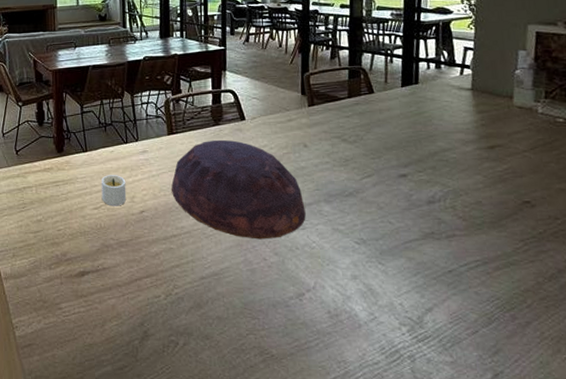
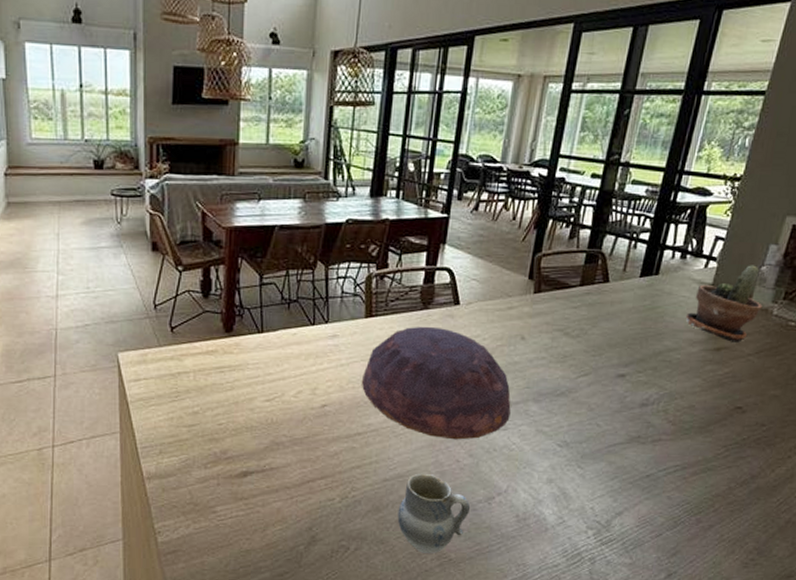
candle: present [101,175,127,206] -> none [276,362,308,399]
cup: none [217,271,284,349] -> present [397,473,471,553]
potted plant: none [452,69,526,141] -> present [685,265,763,344]

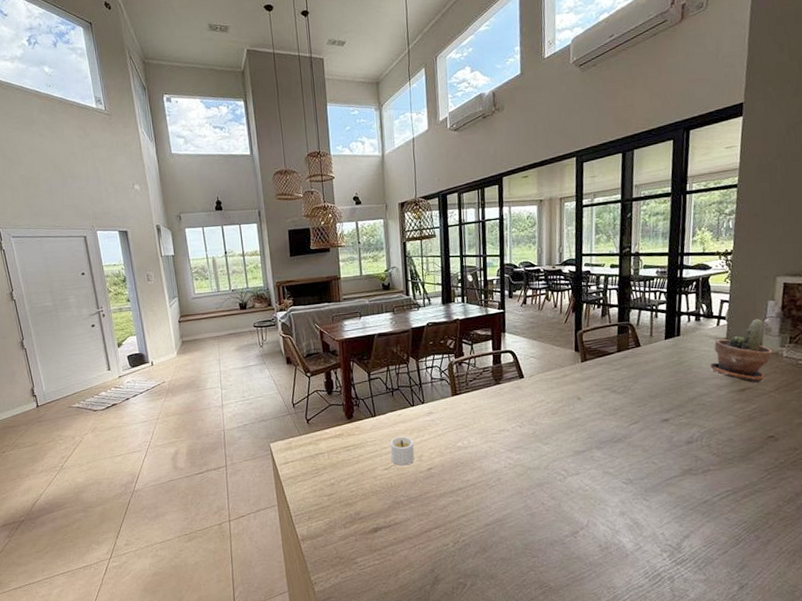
candle: none [276,362,308,399] -> present [390,436,415,466]
bowl: present [362,326,511,440] -> none [456,397,580,487]
cup: present [397,473,471,553] -> none [501,516,560,584]

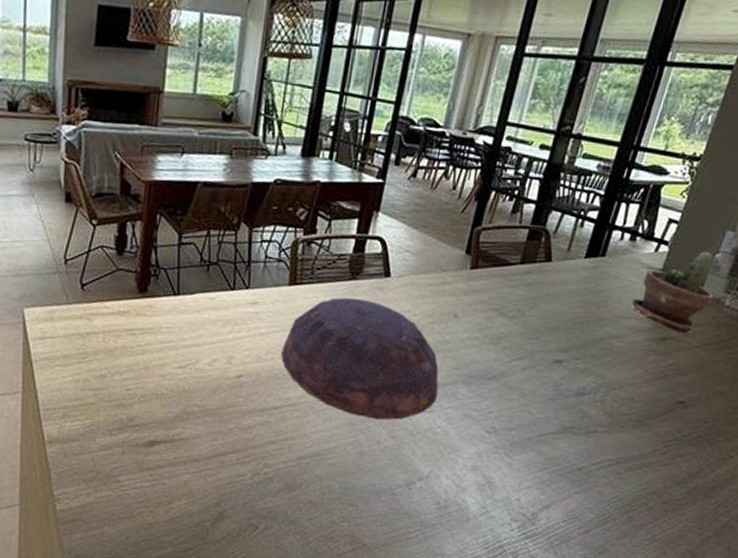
candle: present [390,436,415,466] -> none [190,327,225,367]
bowl: none [456,397,580,487] -> present [281,297,439,420]

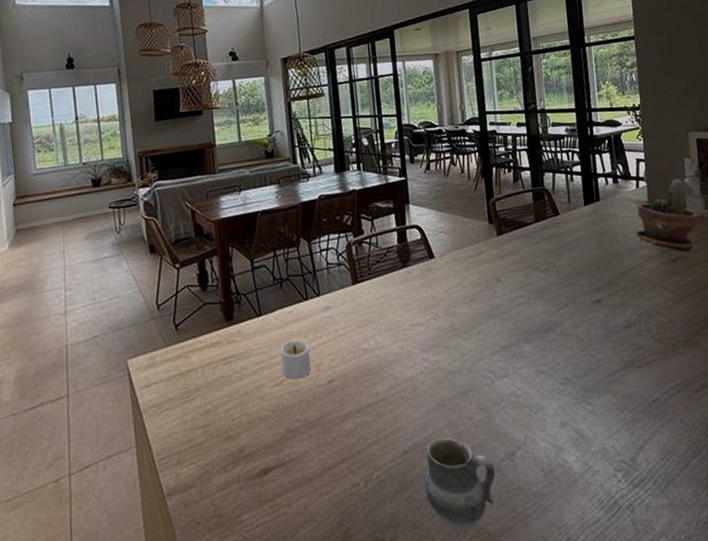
candle: none [190,327,225,367] -> present [280,340,312,380]
bowl: present [281,297,439,420] -> none [361,283,508,396]
cup: none [311,452,389,538] -> present [424,437,496,532]

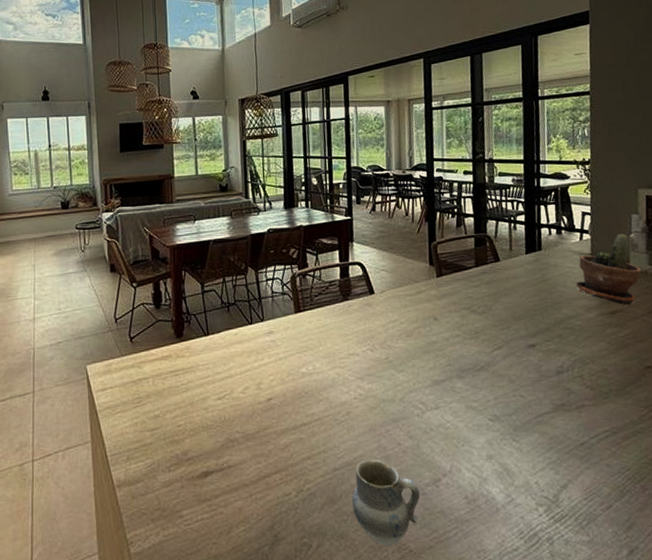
candle: present [280,340,312,380] -> none [224,360,253,395]

